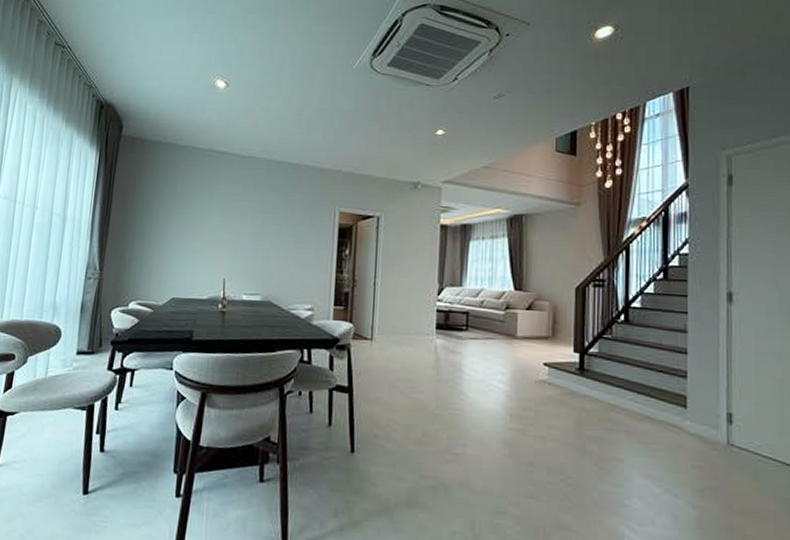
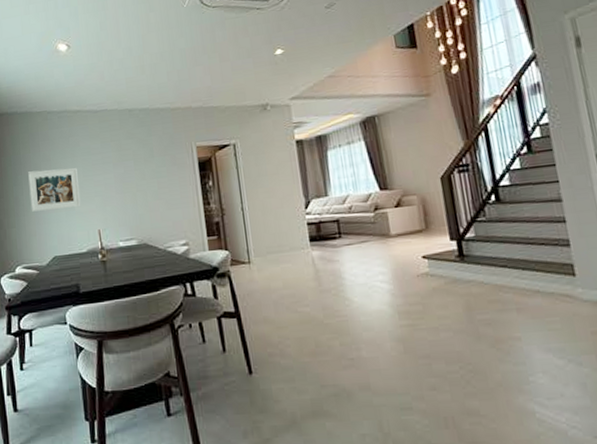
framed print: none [157,205,213,252] -> present [28,168,81,212]

